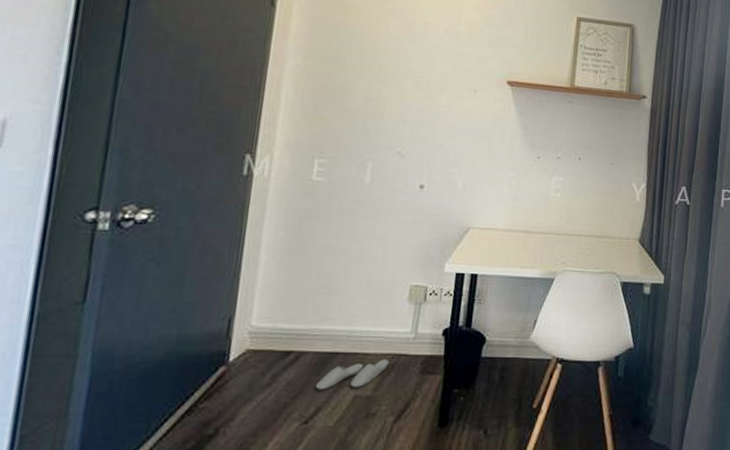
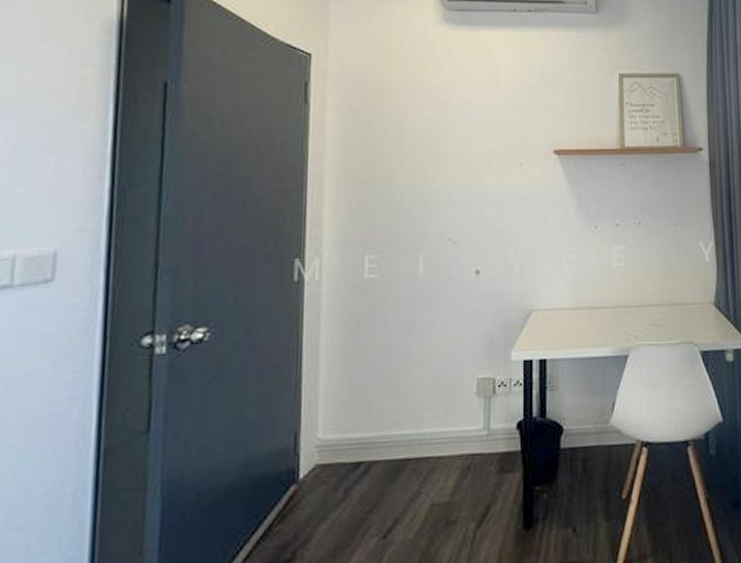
slippers: present [315,359,389,391] -> none [390,460,464,502]

